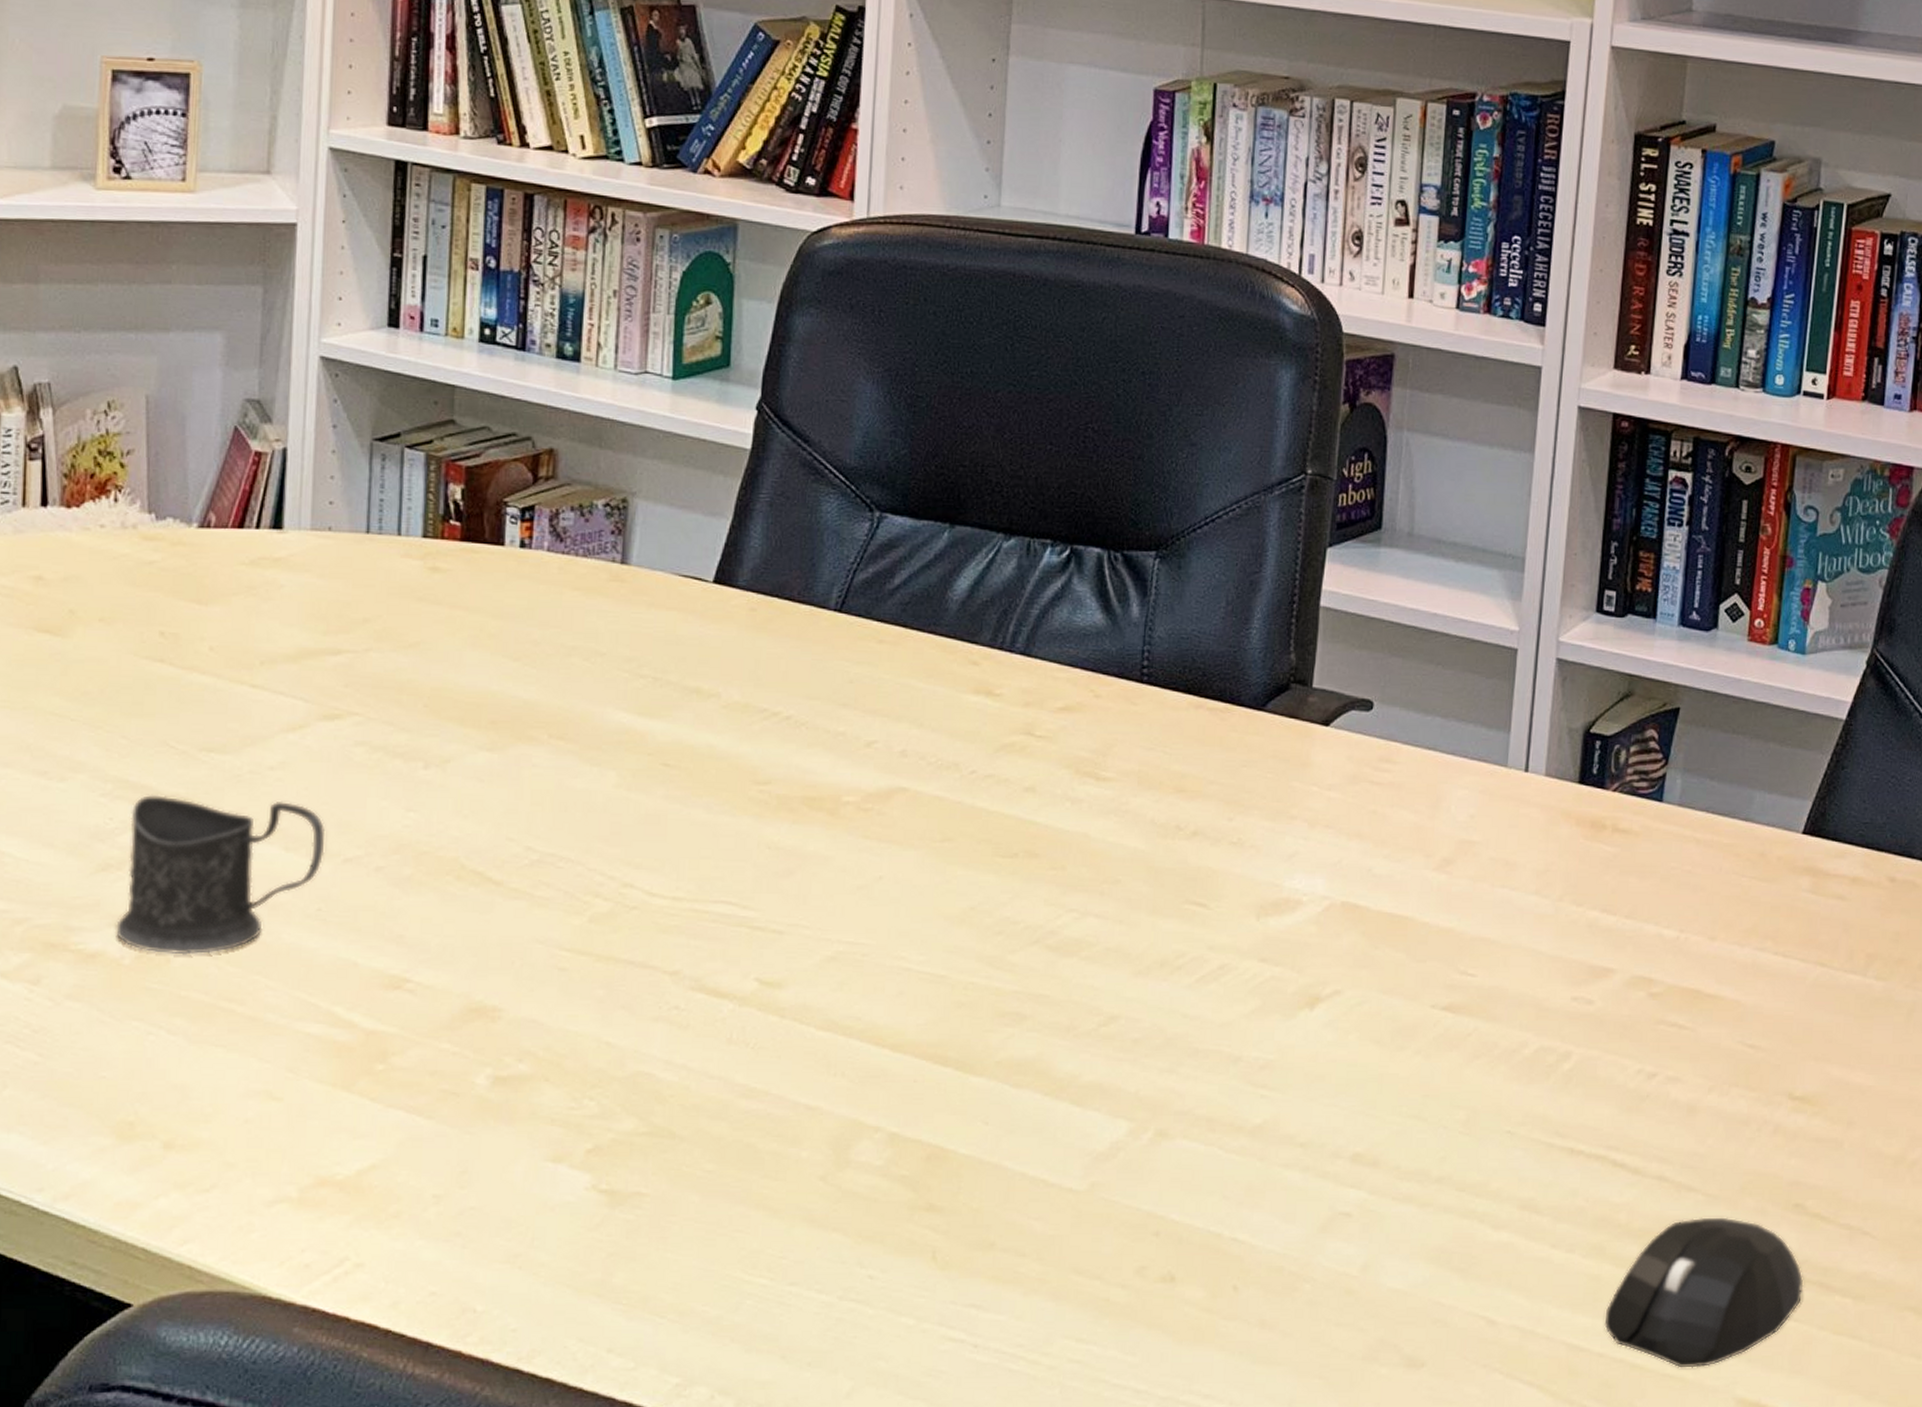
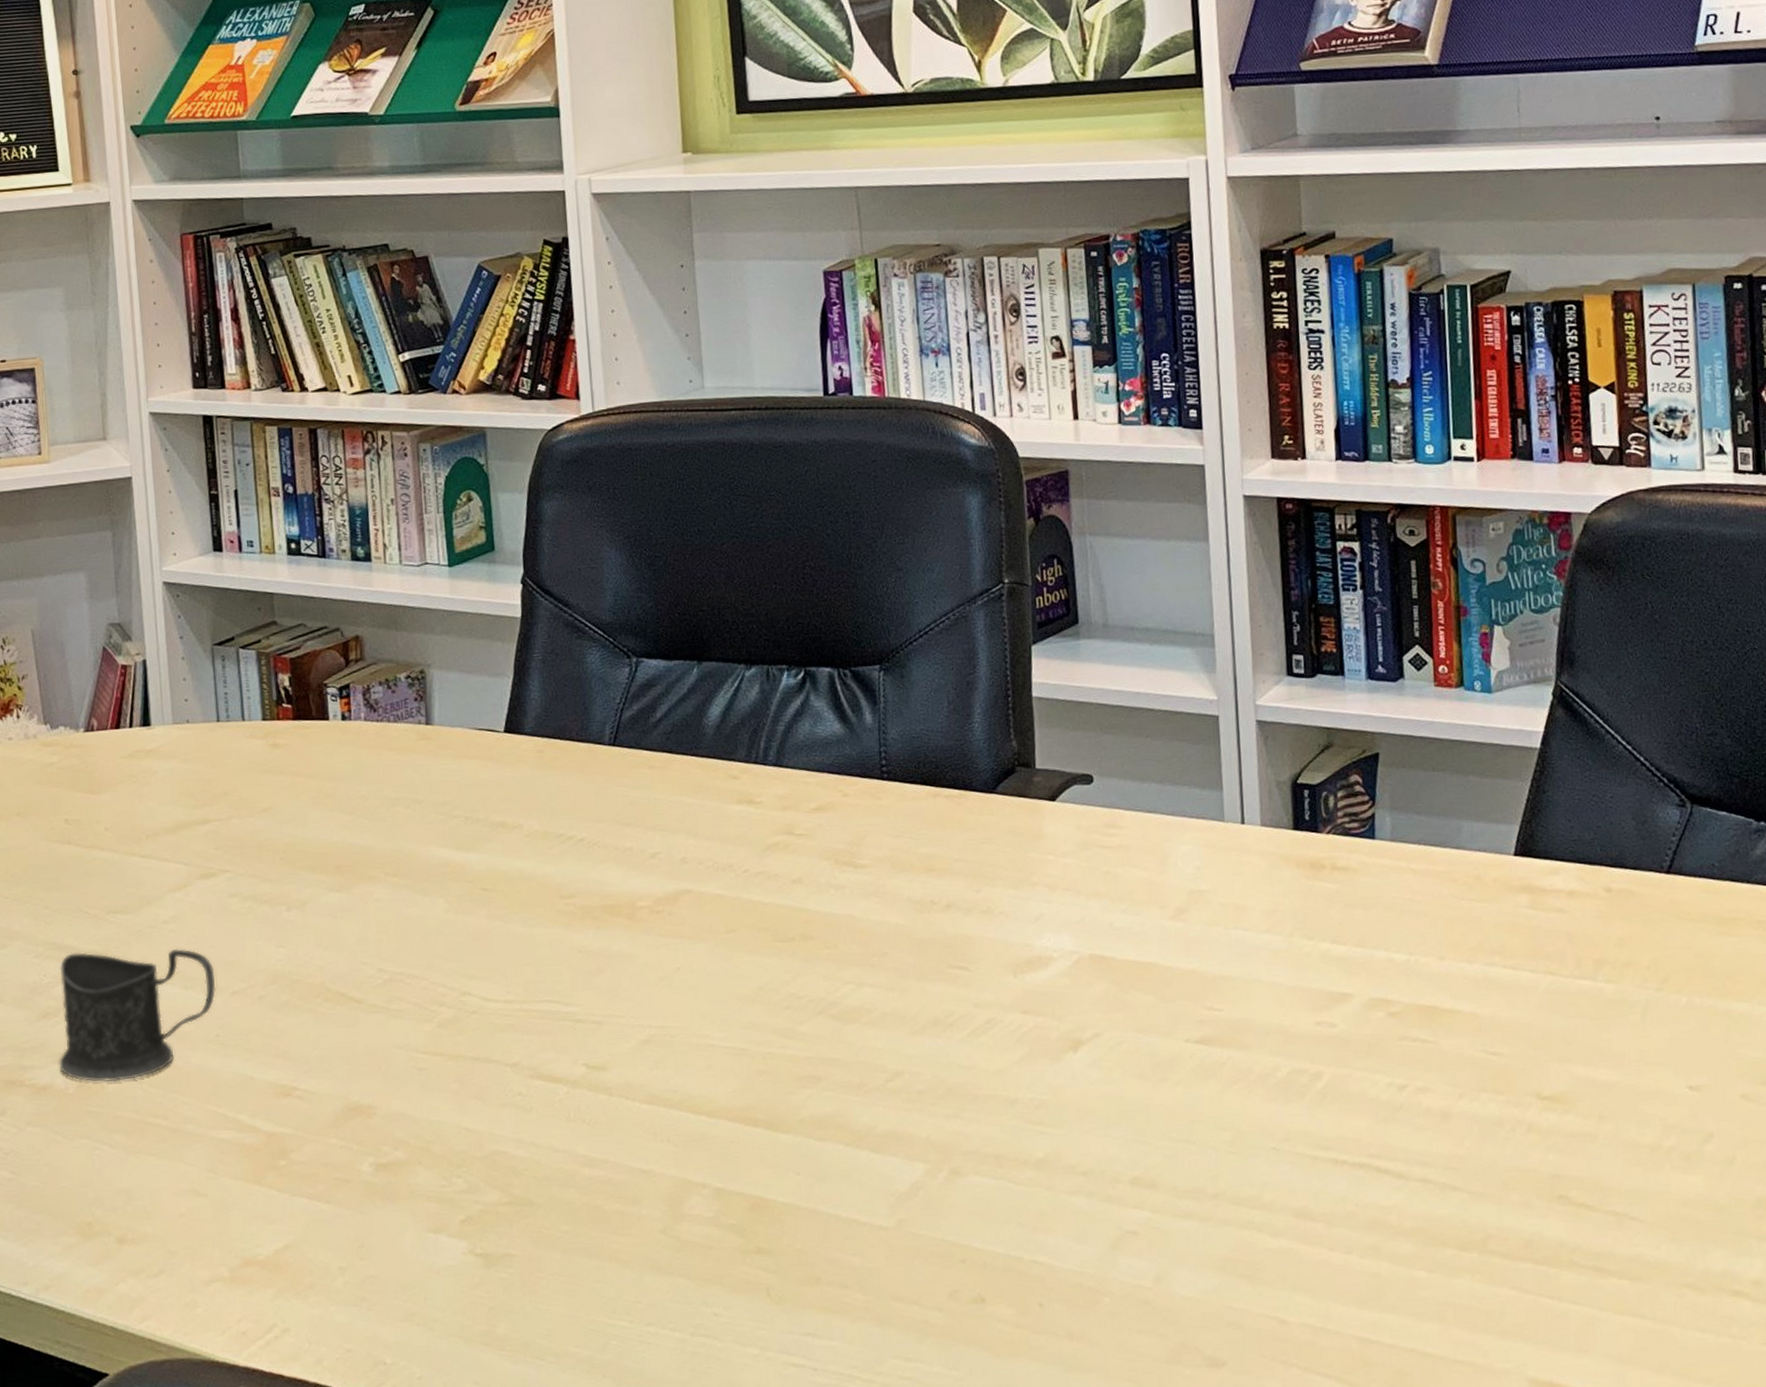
mouse: present [1604,1217,1804,1368] -> none [1390,1212,1579,1354]

